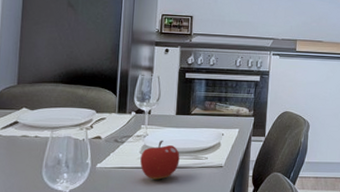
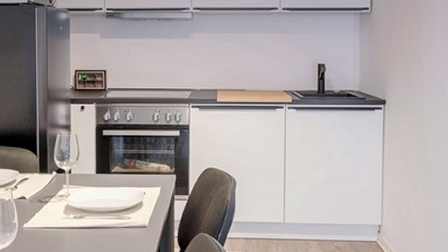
fruit: present [140,140,180,180] -> none [64,199,103,240]

